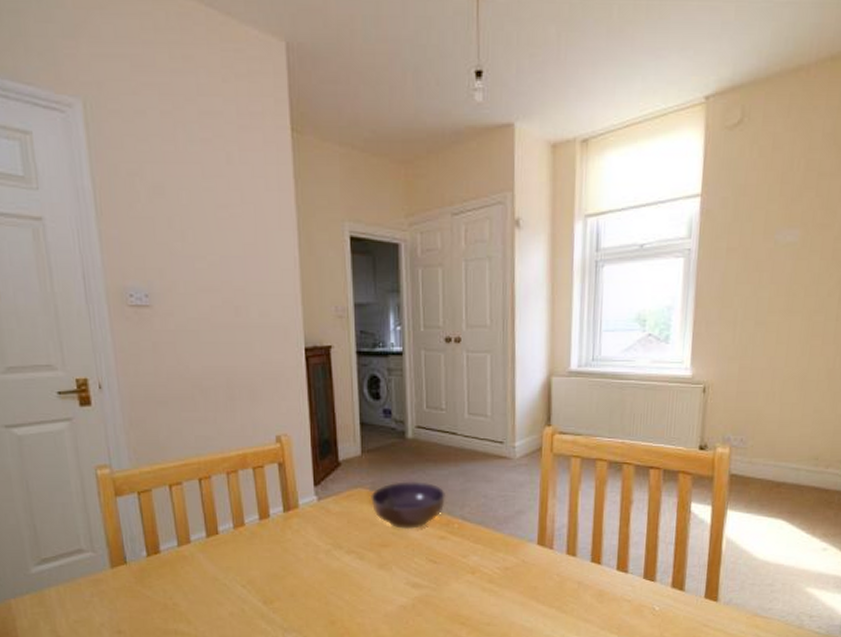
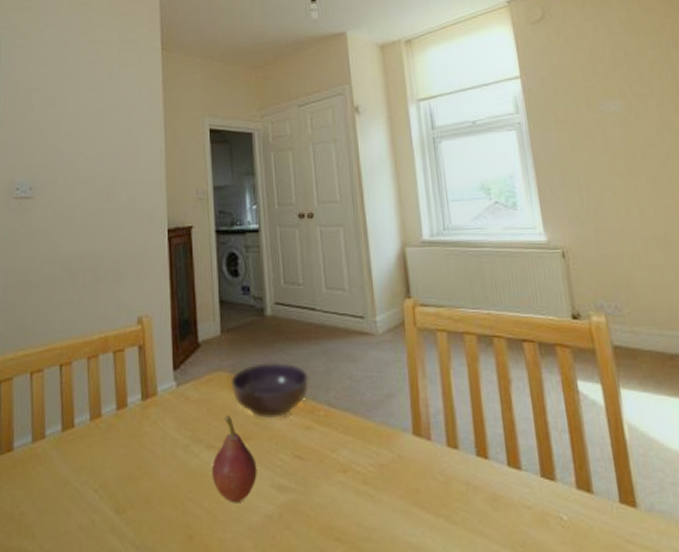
fruit: none [352,526,394,597] -> present [212,415,257,503]

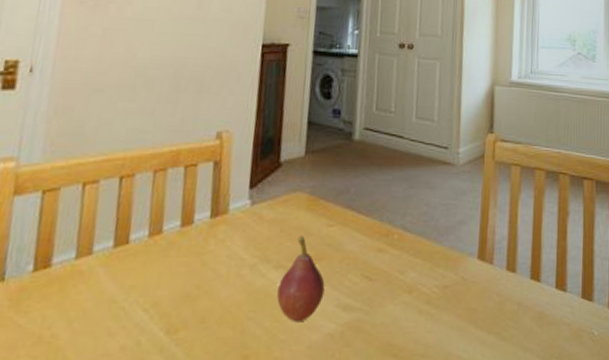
bowl: present [231,363,310,419] -> none [308,186,389,241]

